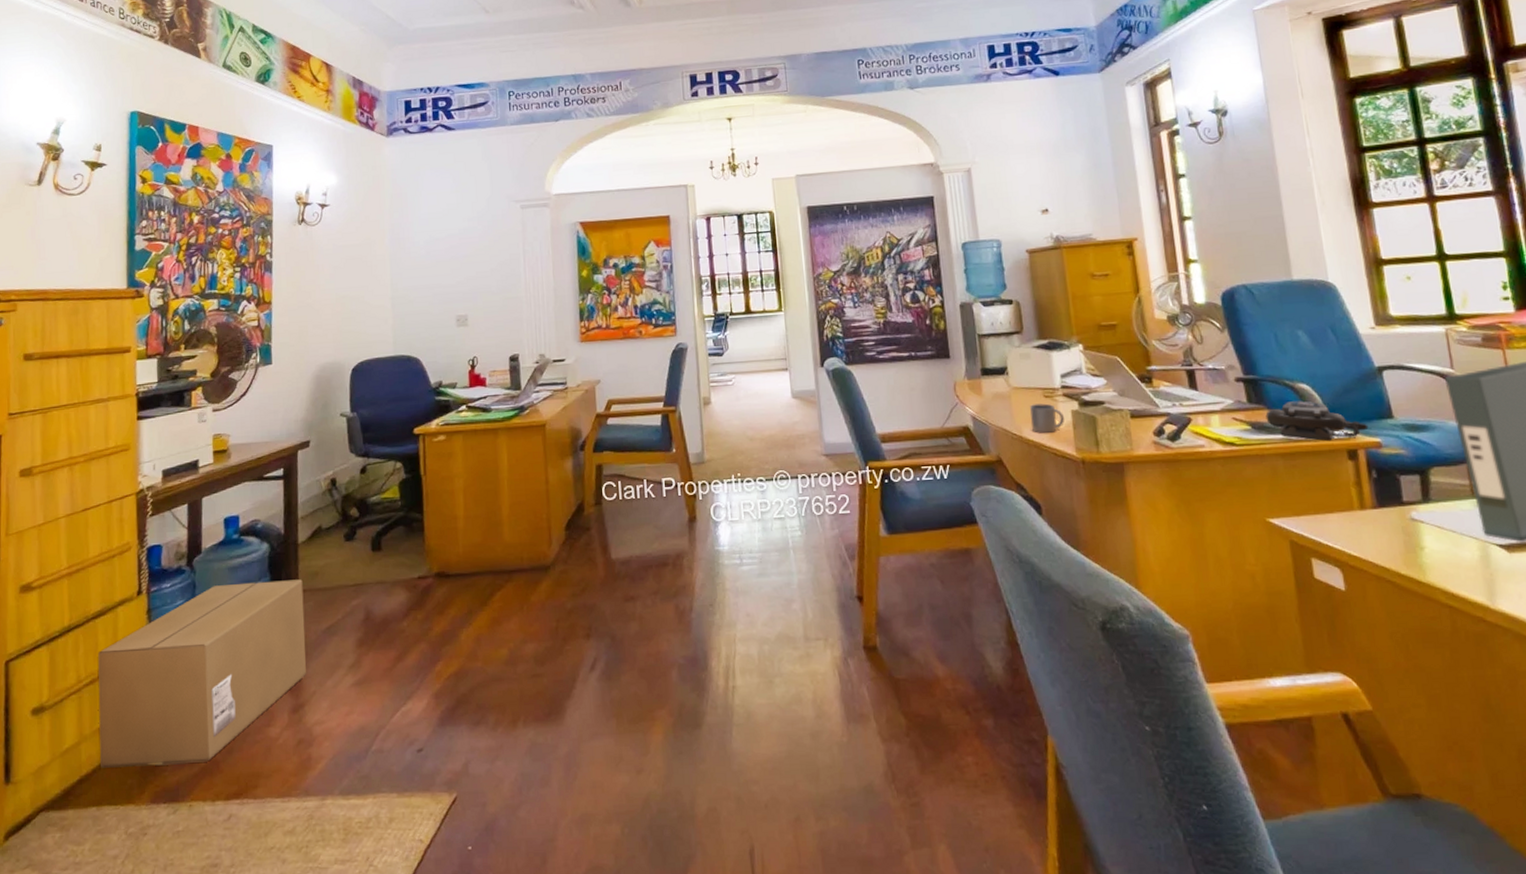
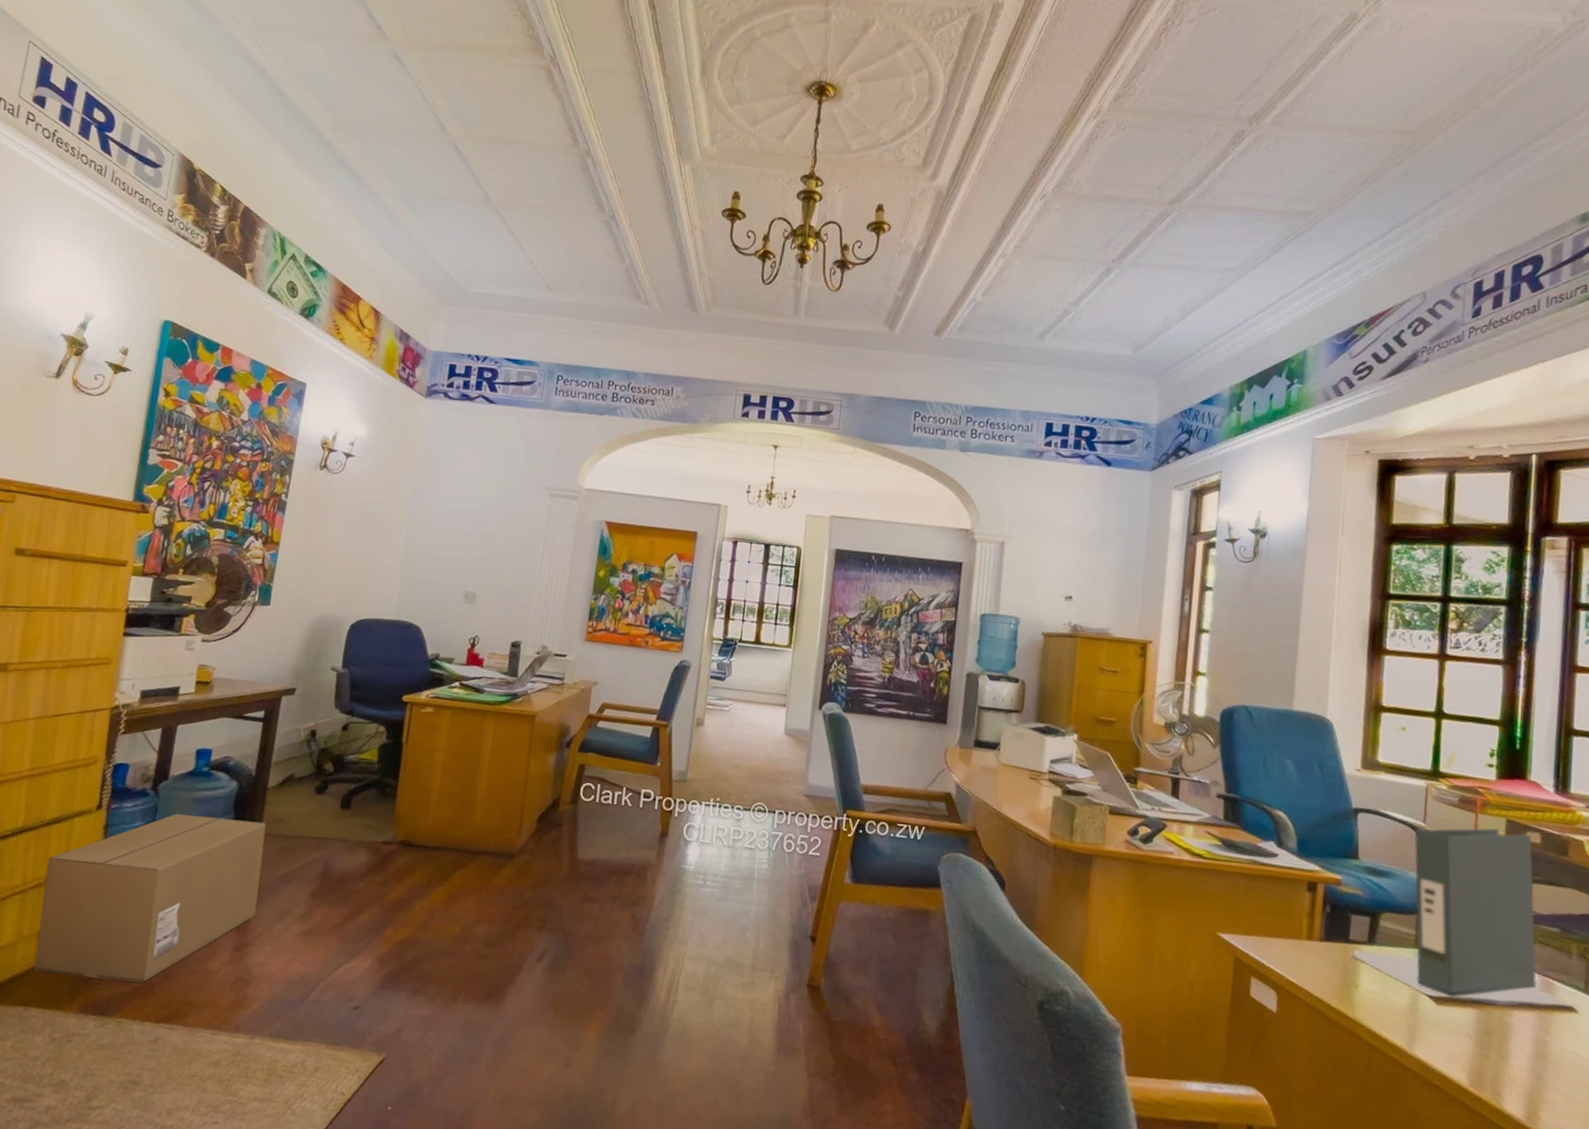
mug: present [1029,403,1064,434] -> none [1011,783,1045,815]
telephone: present [1265,401,1369,442] -> none [1237,825,1333,871]

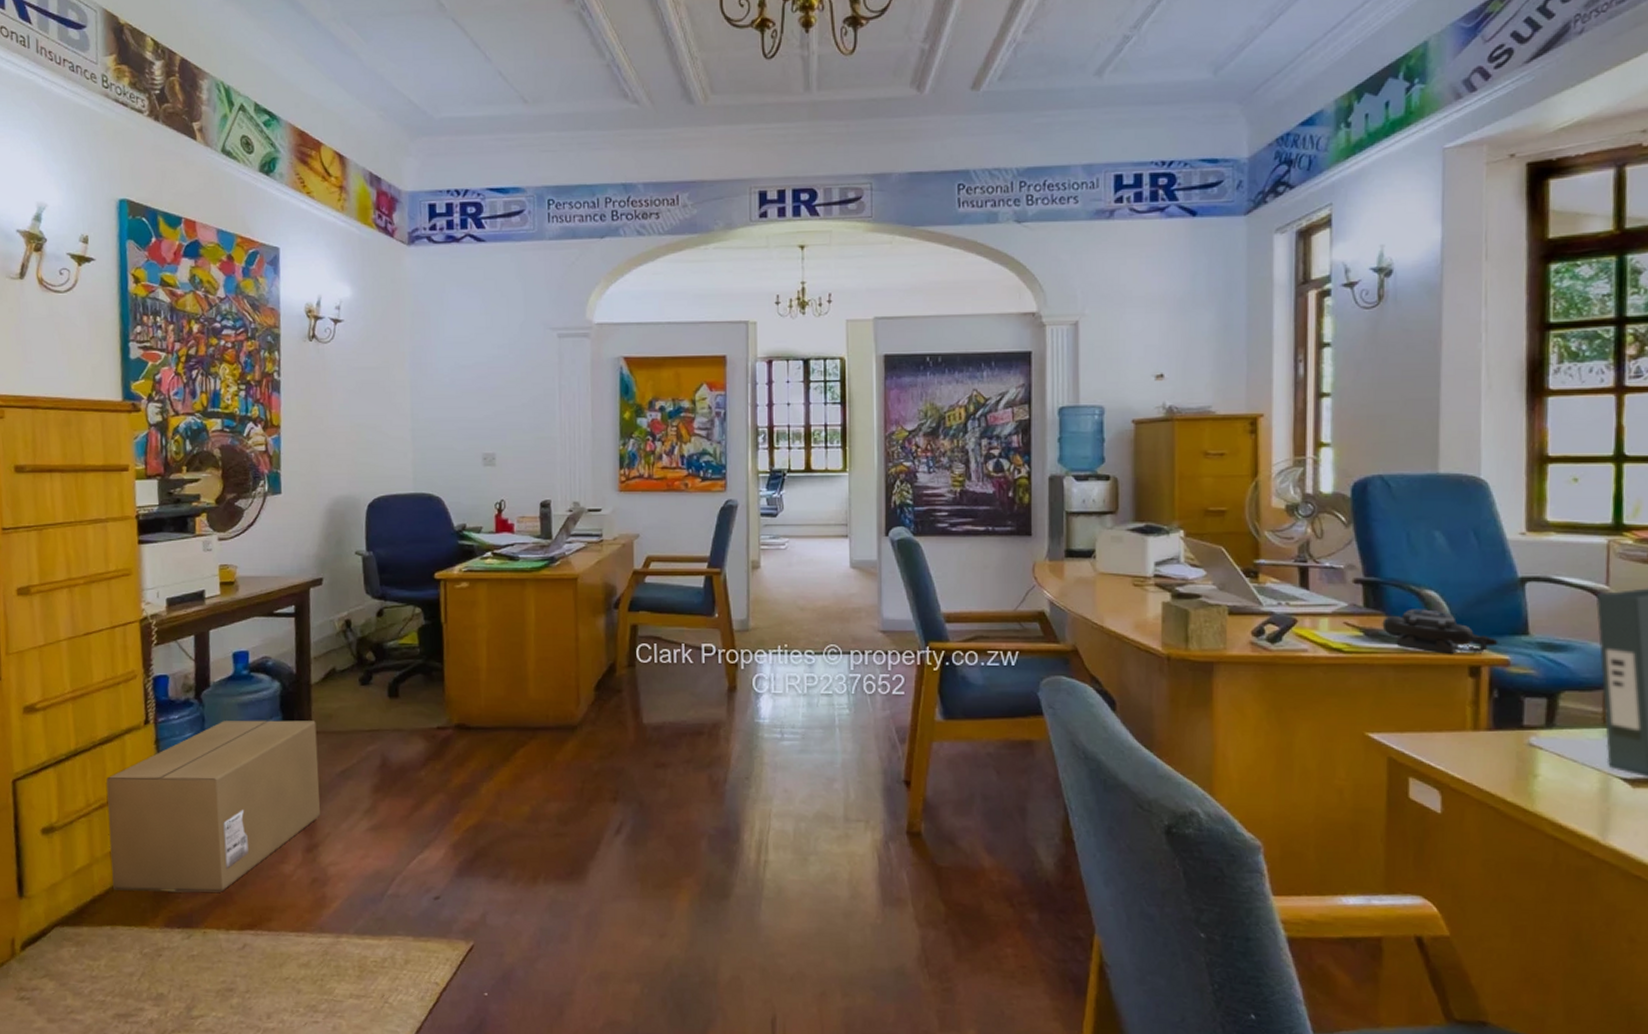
telephone: none [1237,825,1333,871] -> present [1382,609,1498,655]

